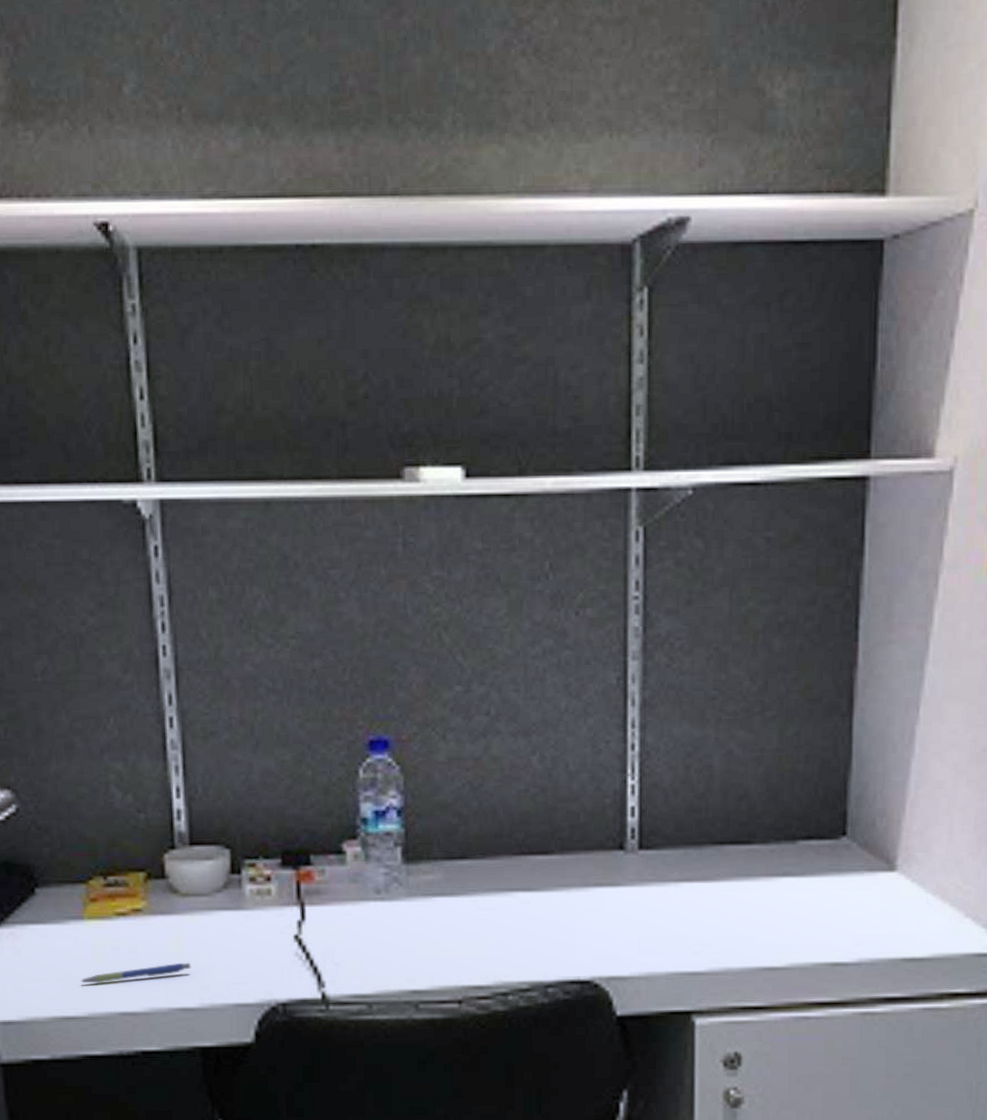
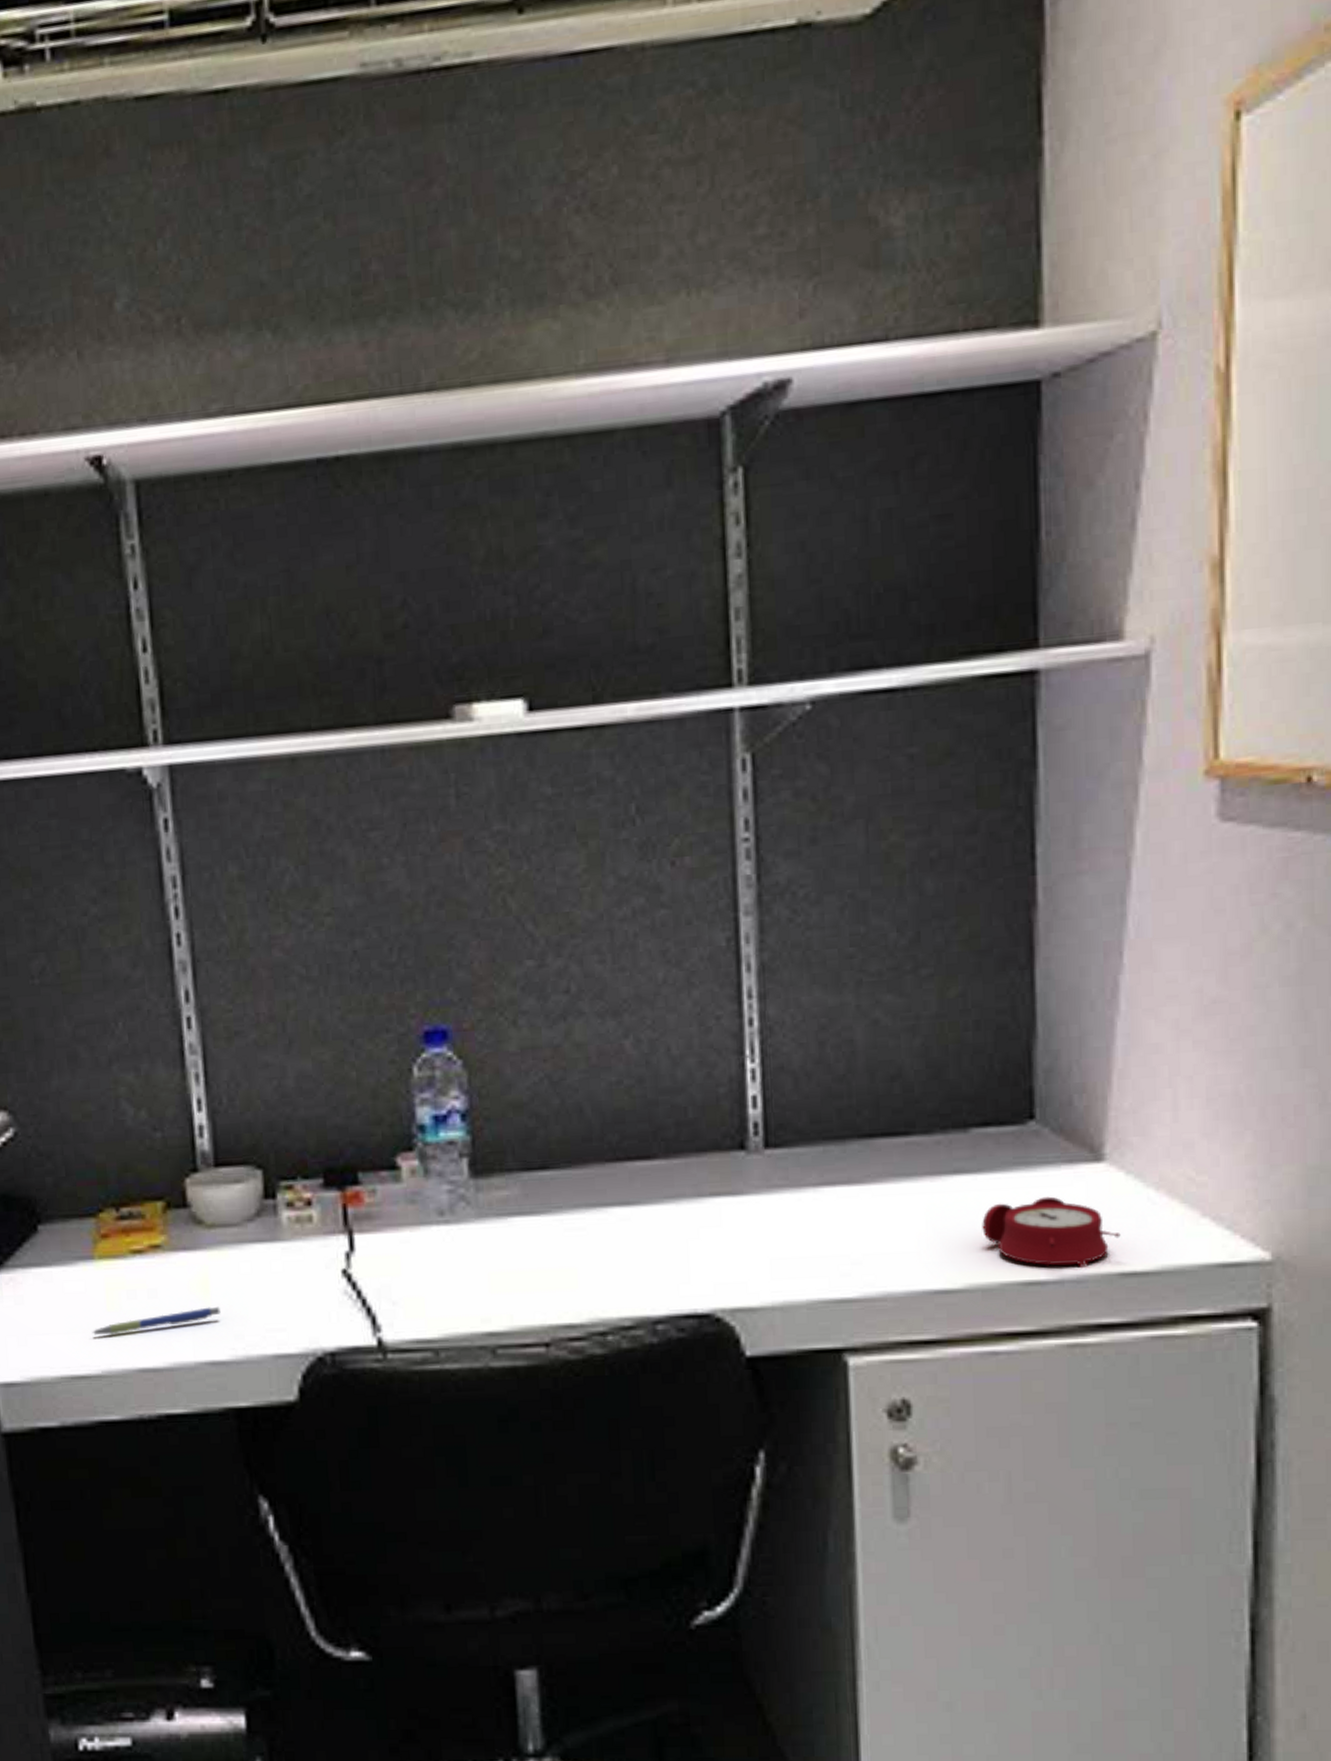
alarm clock: none [802,897,905,953] -> present [982,1196,1121,1267]

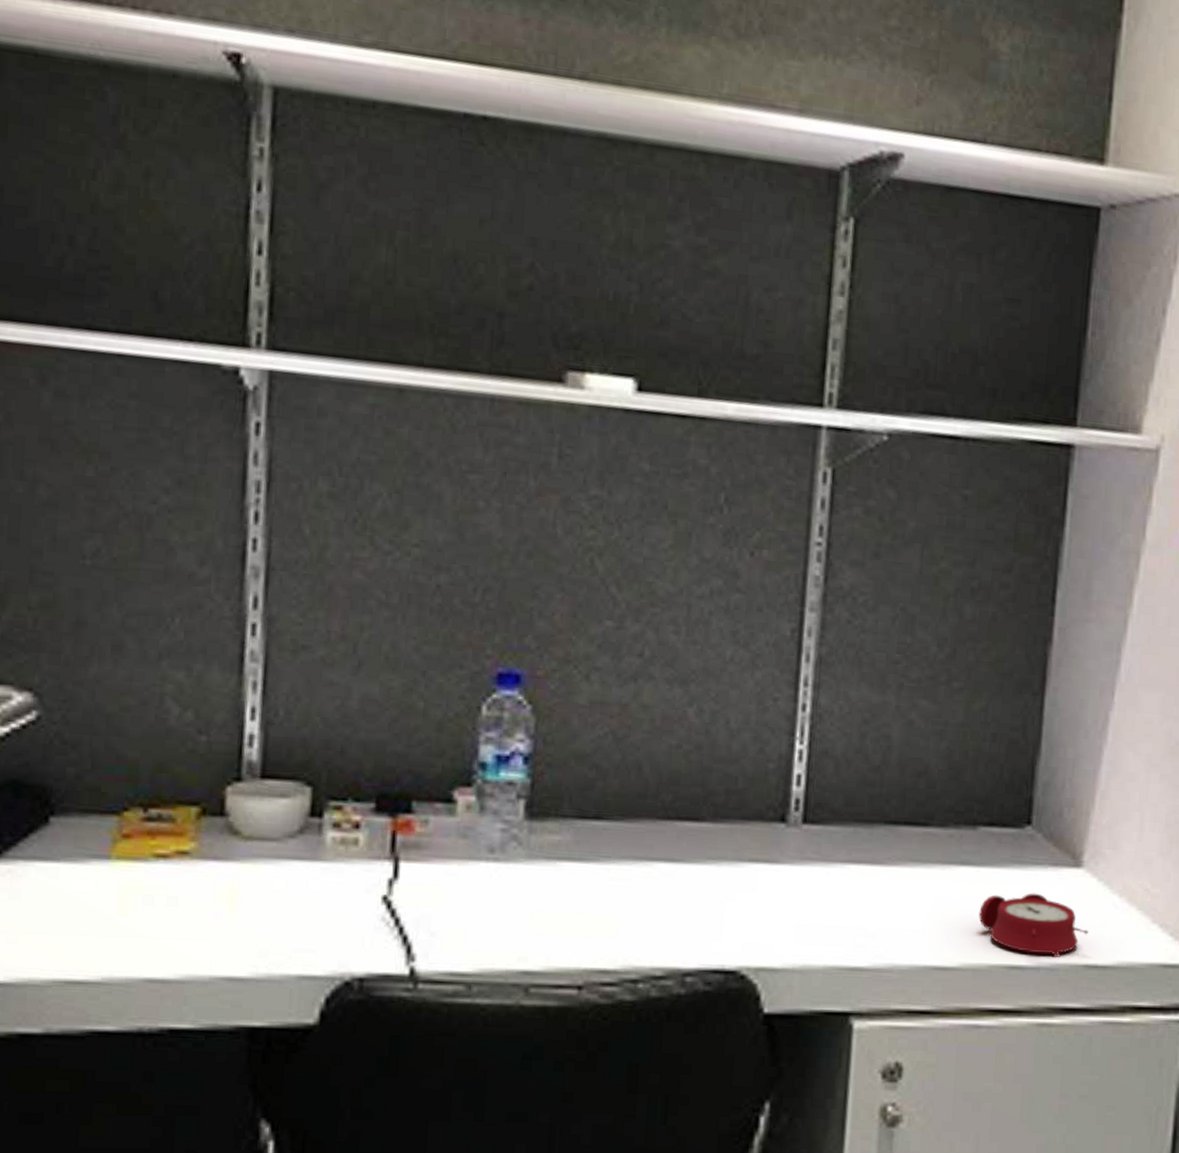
pen: present [92,1306,221,1336] -> none [96,920,246,941]

